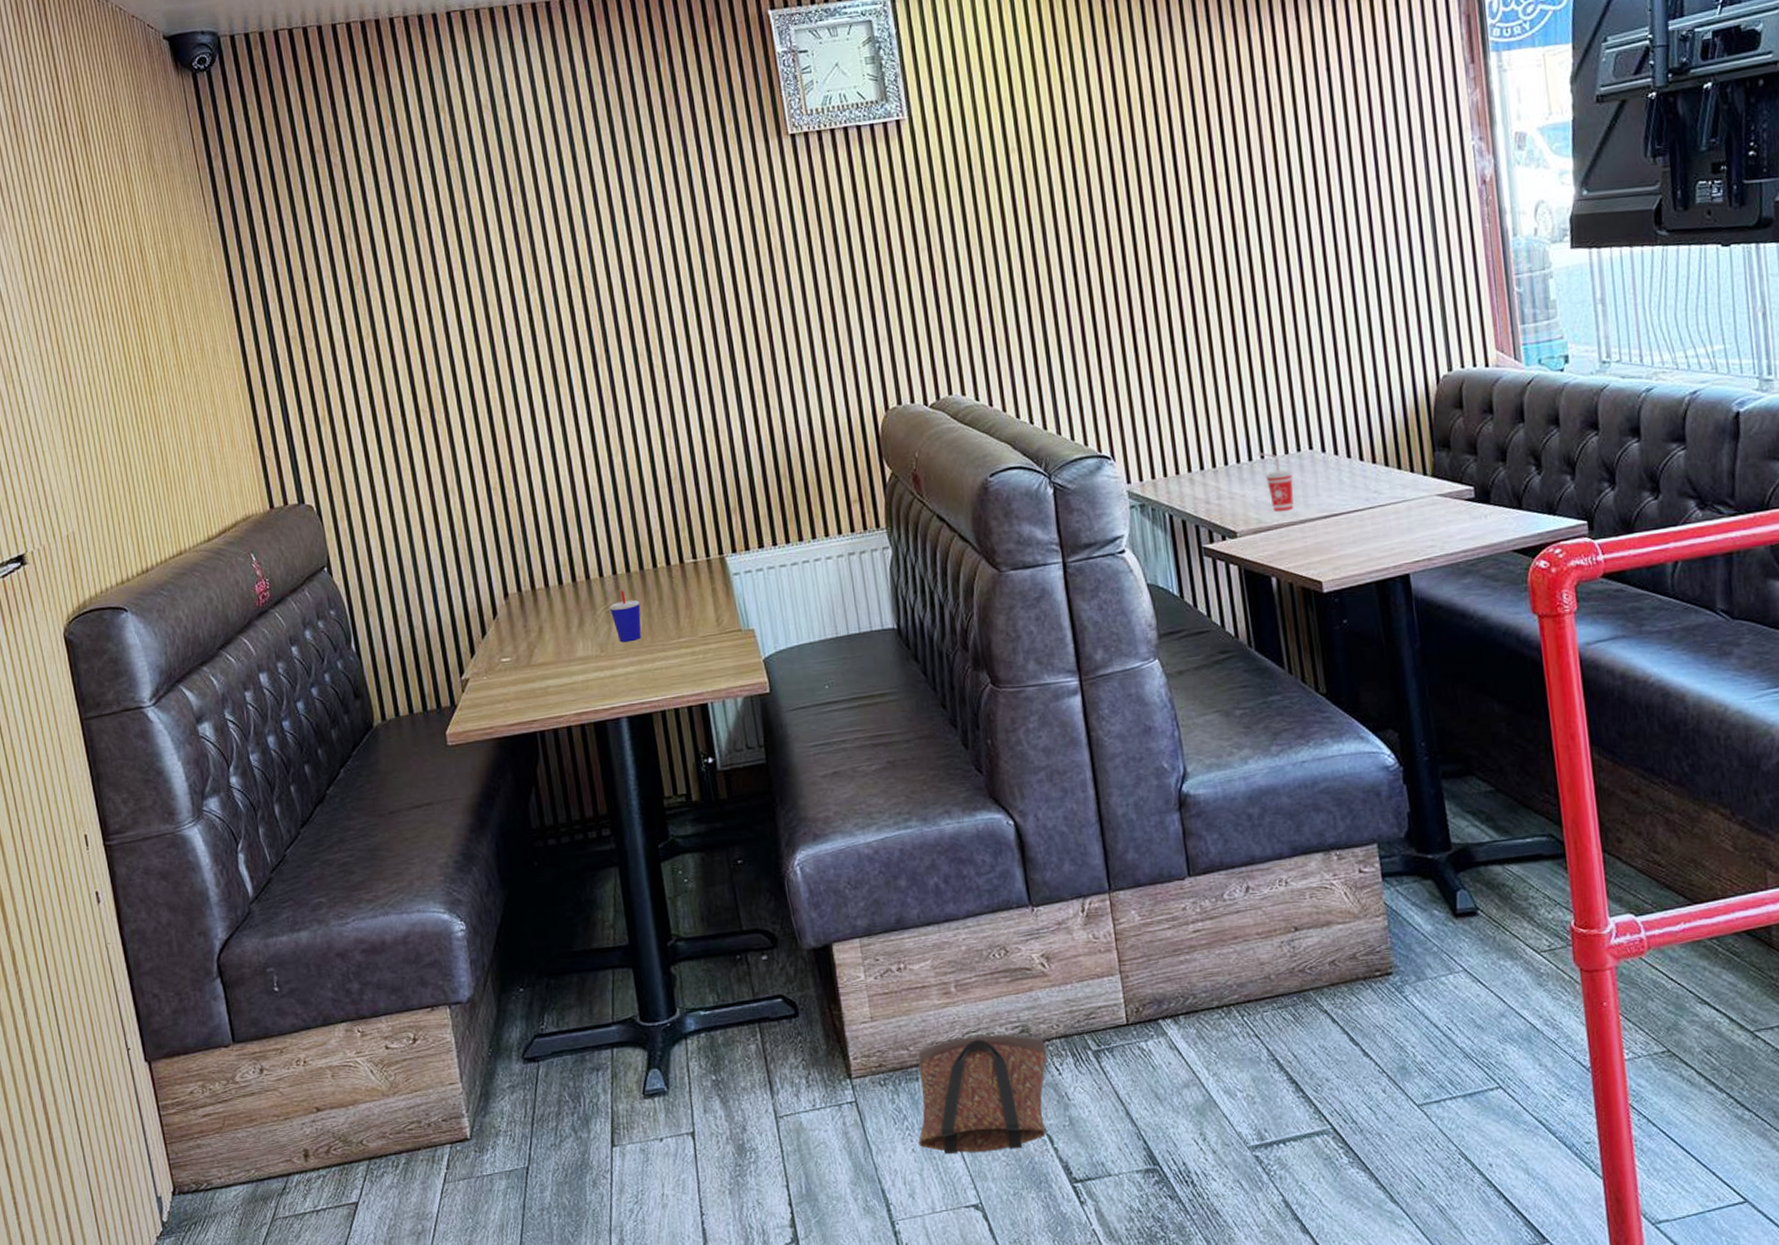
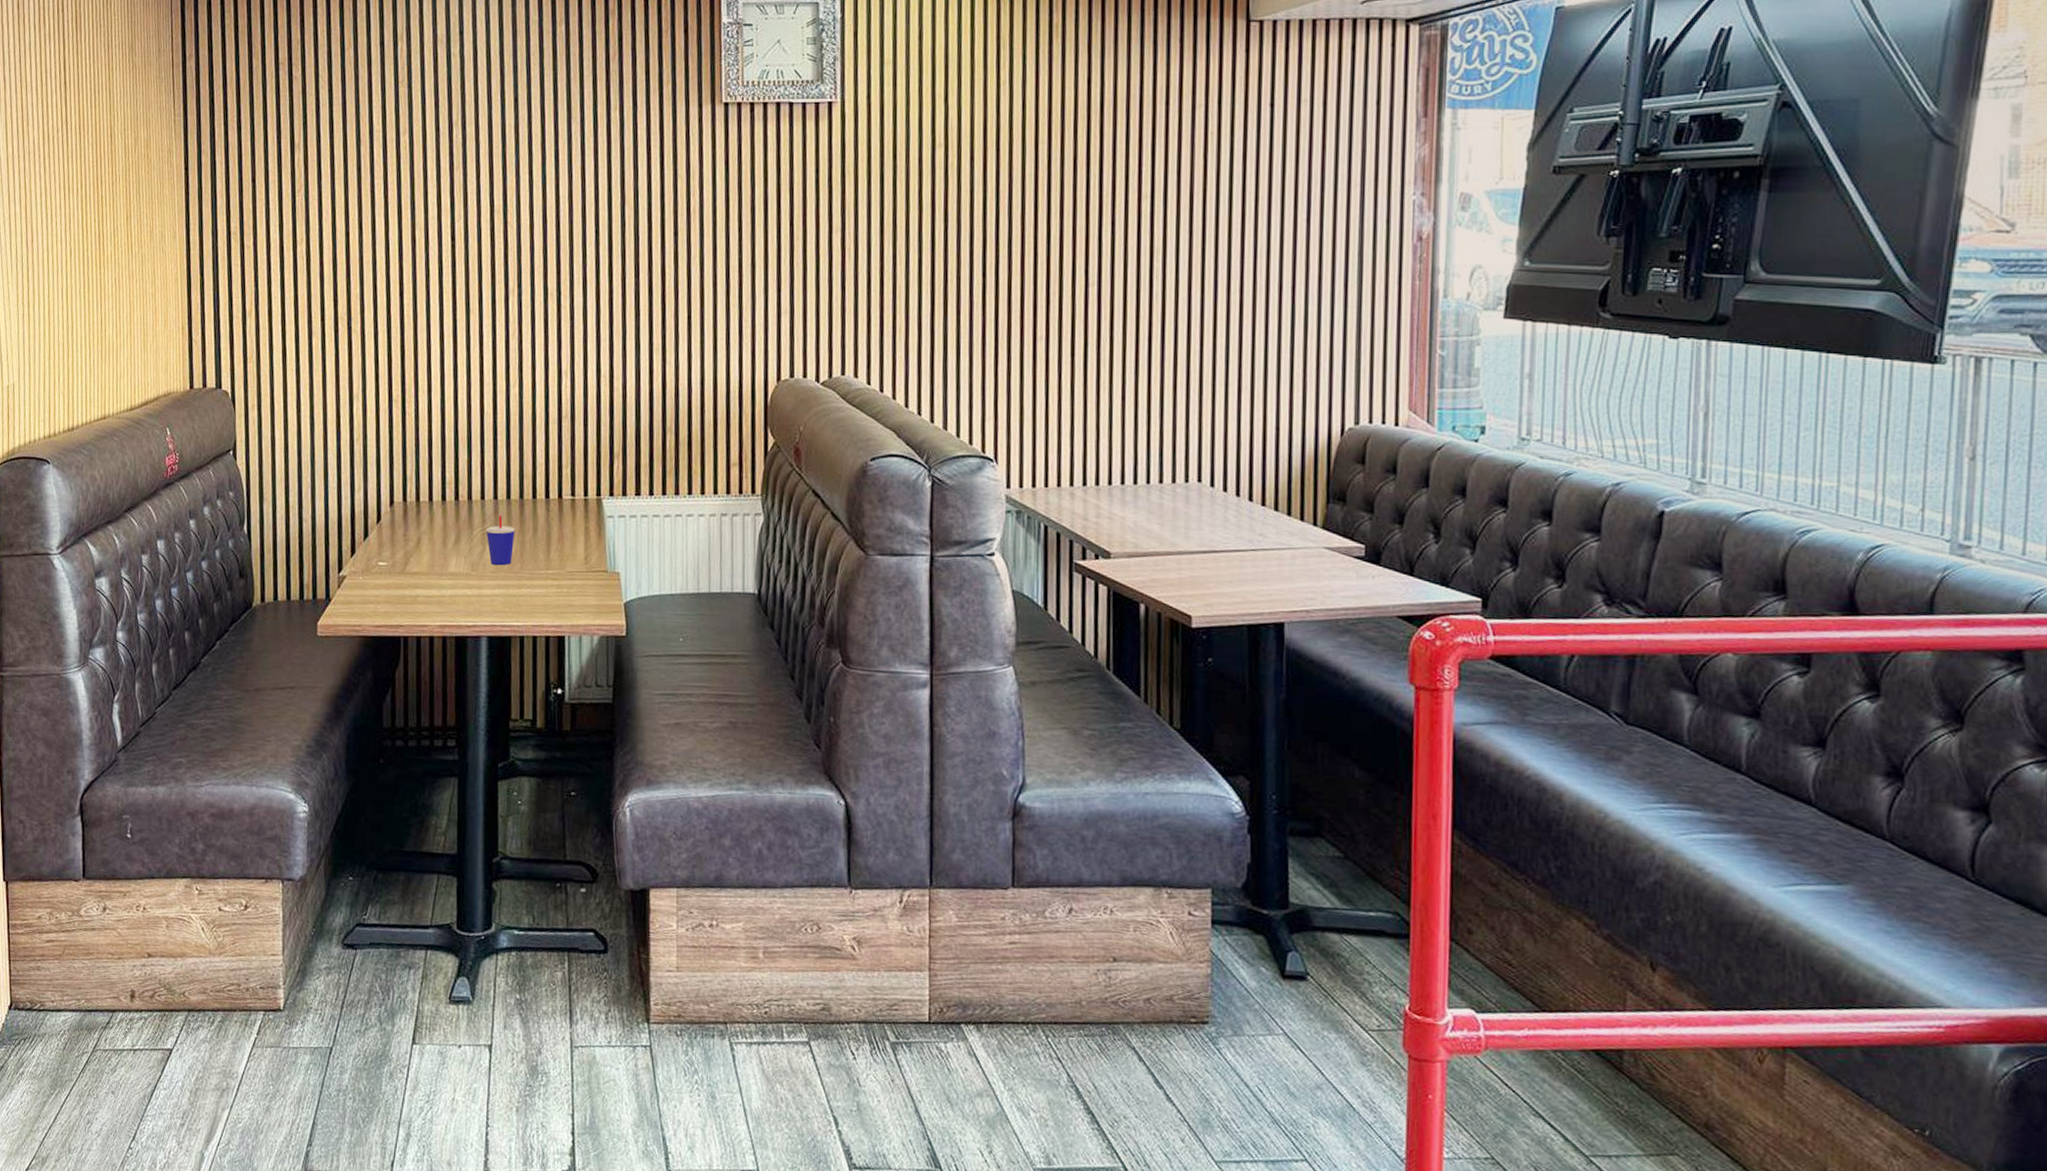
shopping bag: present [918,1035,1048,1154] -> none [706,1004,845,1124]
beverage cup: present [1257,453,1294,513] -> none [1143,478,1178,541]

